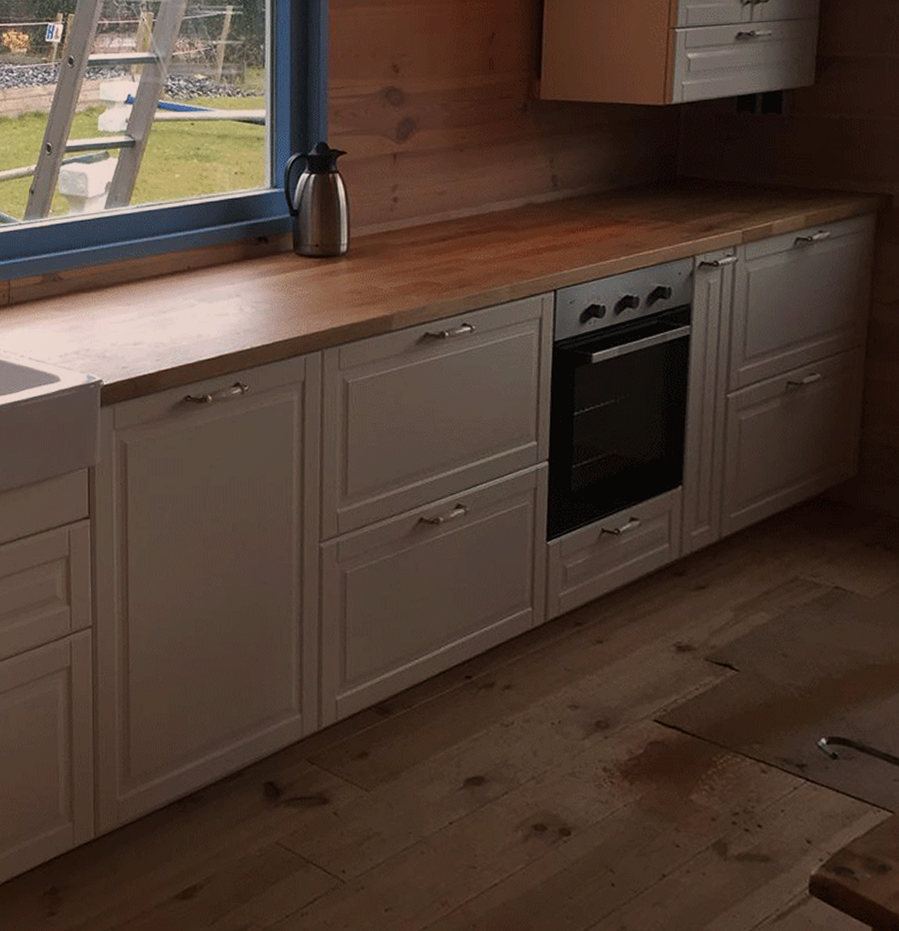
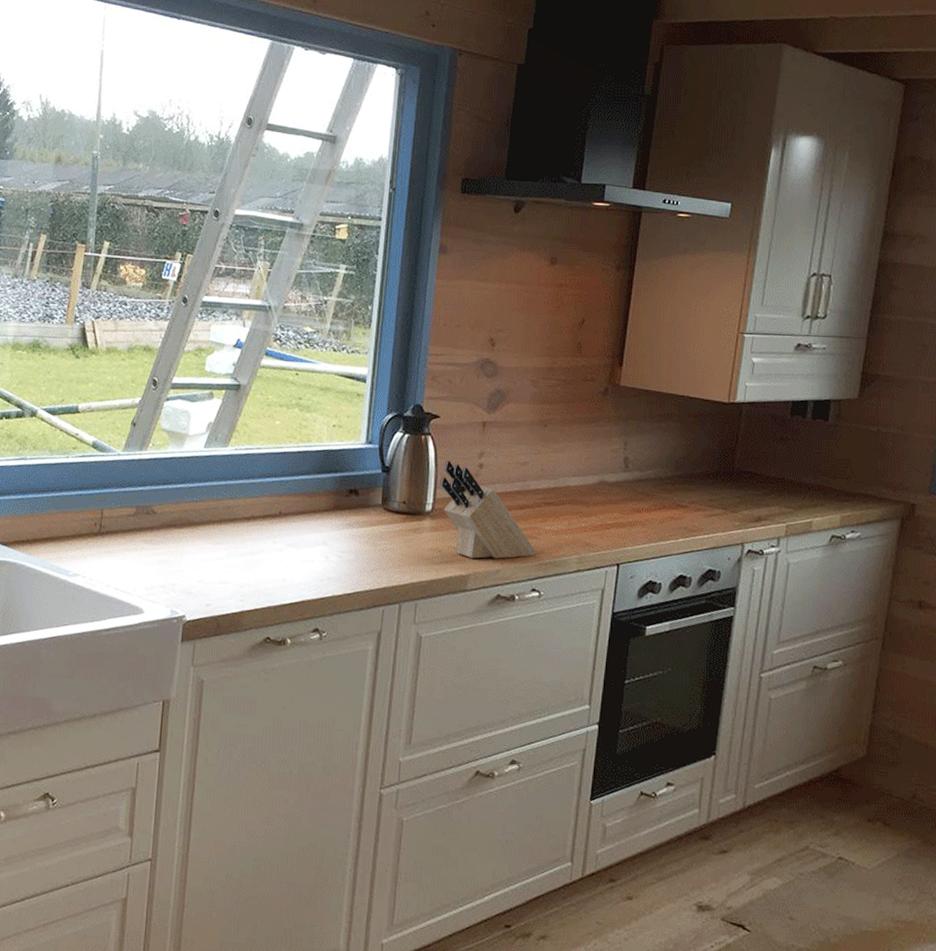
knife block: none [353,196,464,297] -> present [440,460,537,559]

